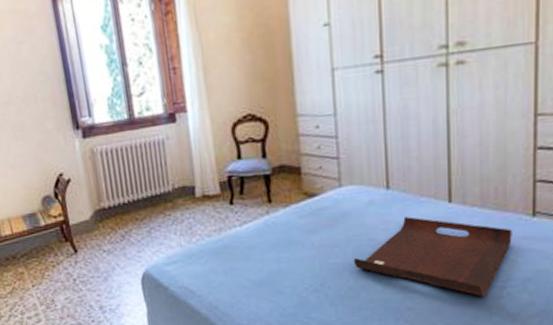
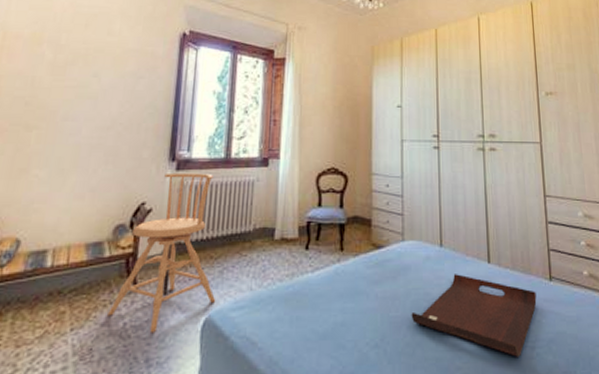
chair: none [58,137,150,287] -> present [108,172,216,333]

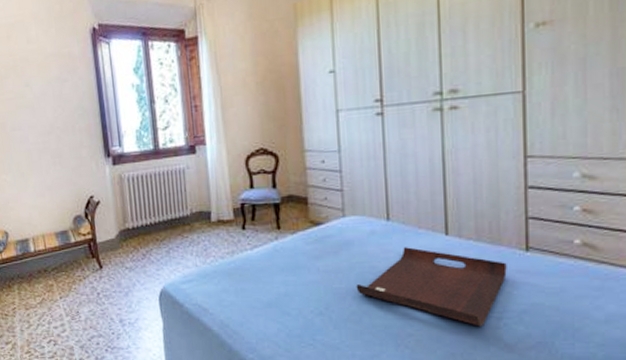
chair: present [108,172,216,333] -> none [84,165,168,301]

